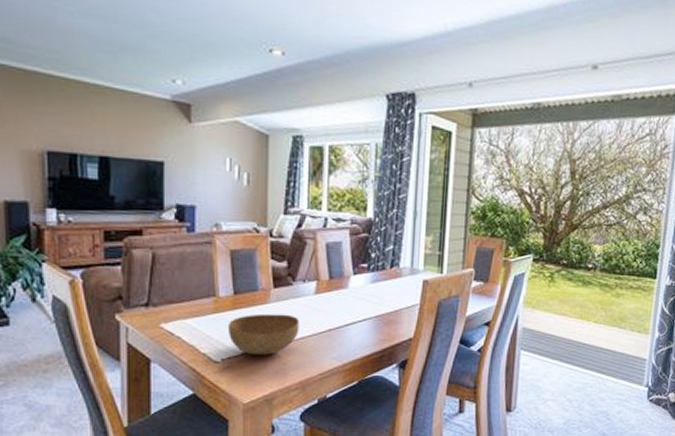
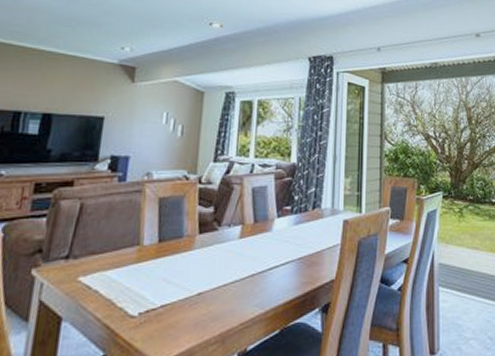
bowl: present [229,313,300,355] -> none [149,260,223,307]

